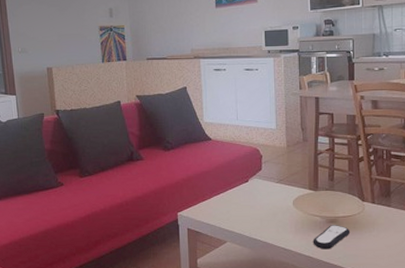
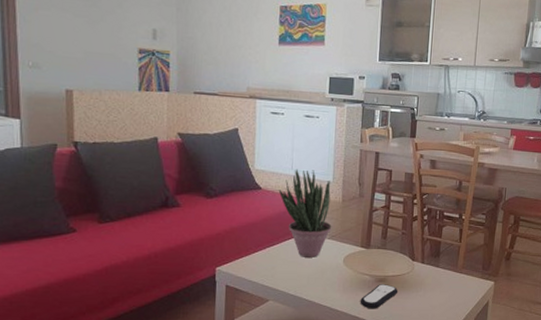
potted plant: none [227,119,279,201] -> present [278,169,332,258]

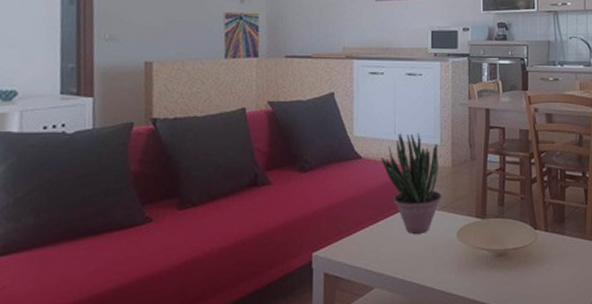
remote control: present [360,284,399,309] -> none [478,259,521,290]

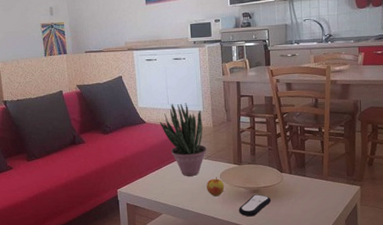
apple: none [438,235,462,263] -> present [207,177,225,197]
remote control: none [478,259,521,290] -> present [238,194,272,217]

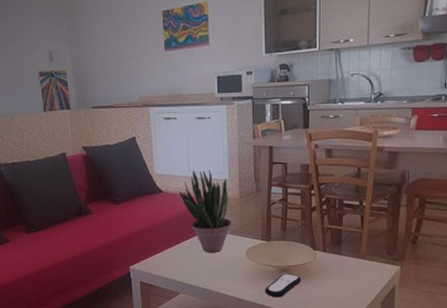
apple: present [207,177,225,197] -> none [230,254,250,276]

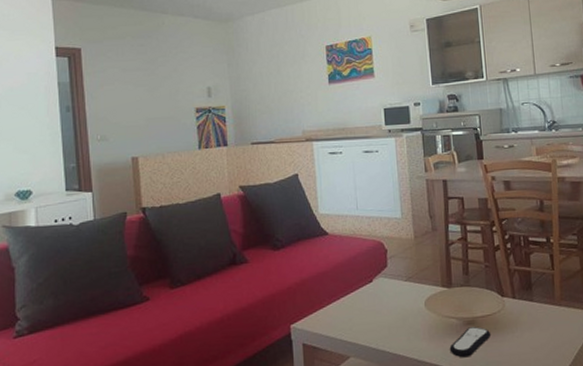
potted plant: present [178,170,232,253] -> none [346,207,407,305]

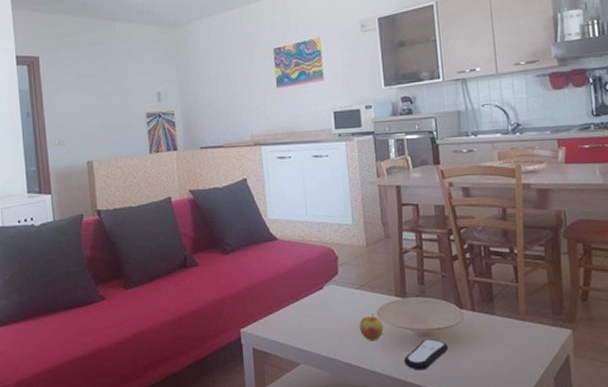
apple: none [407,304,431,332] -> present [359,313,384,341]

